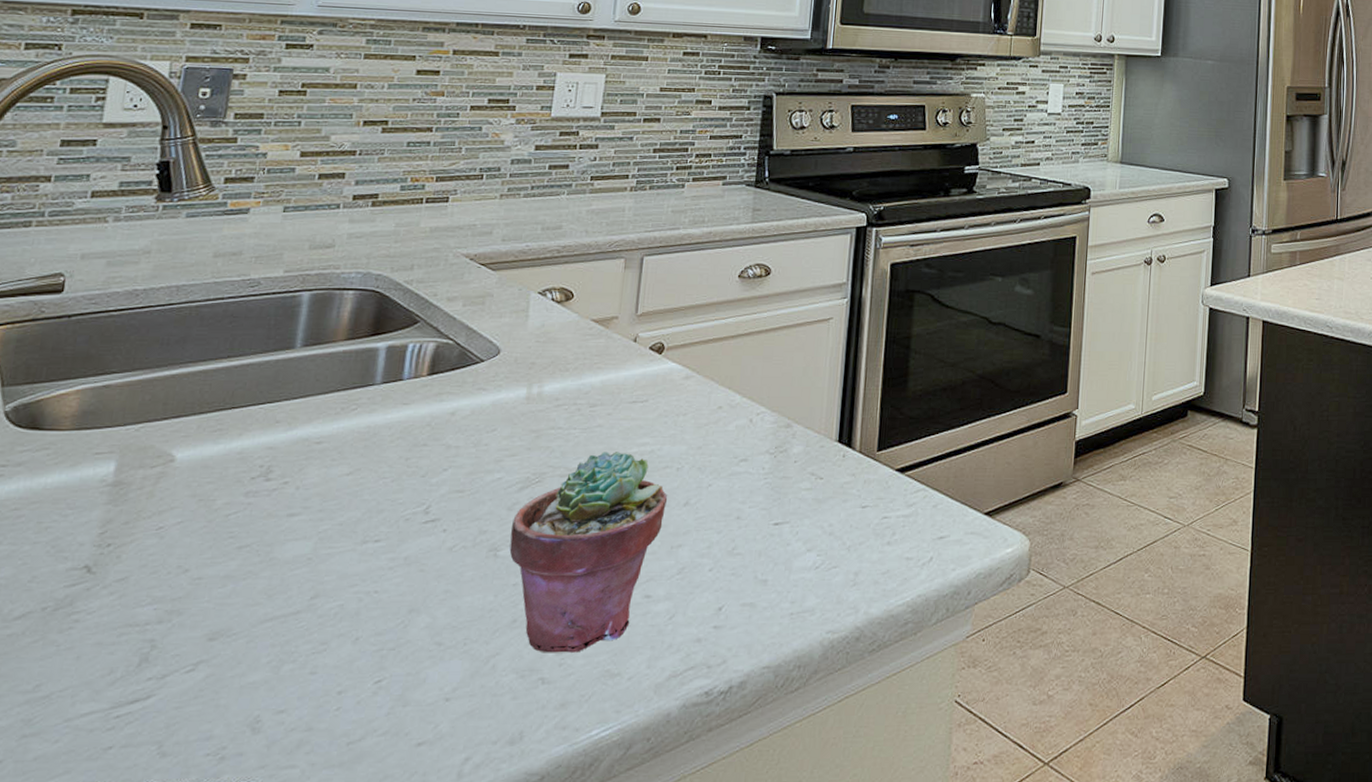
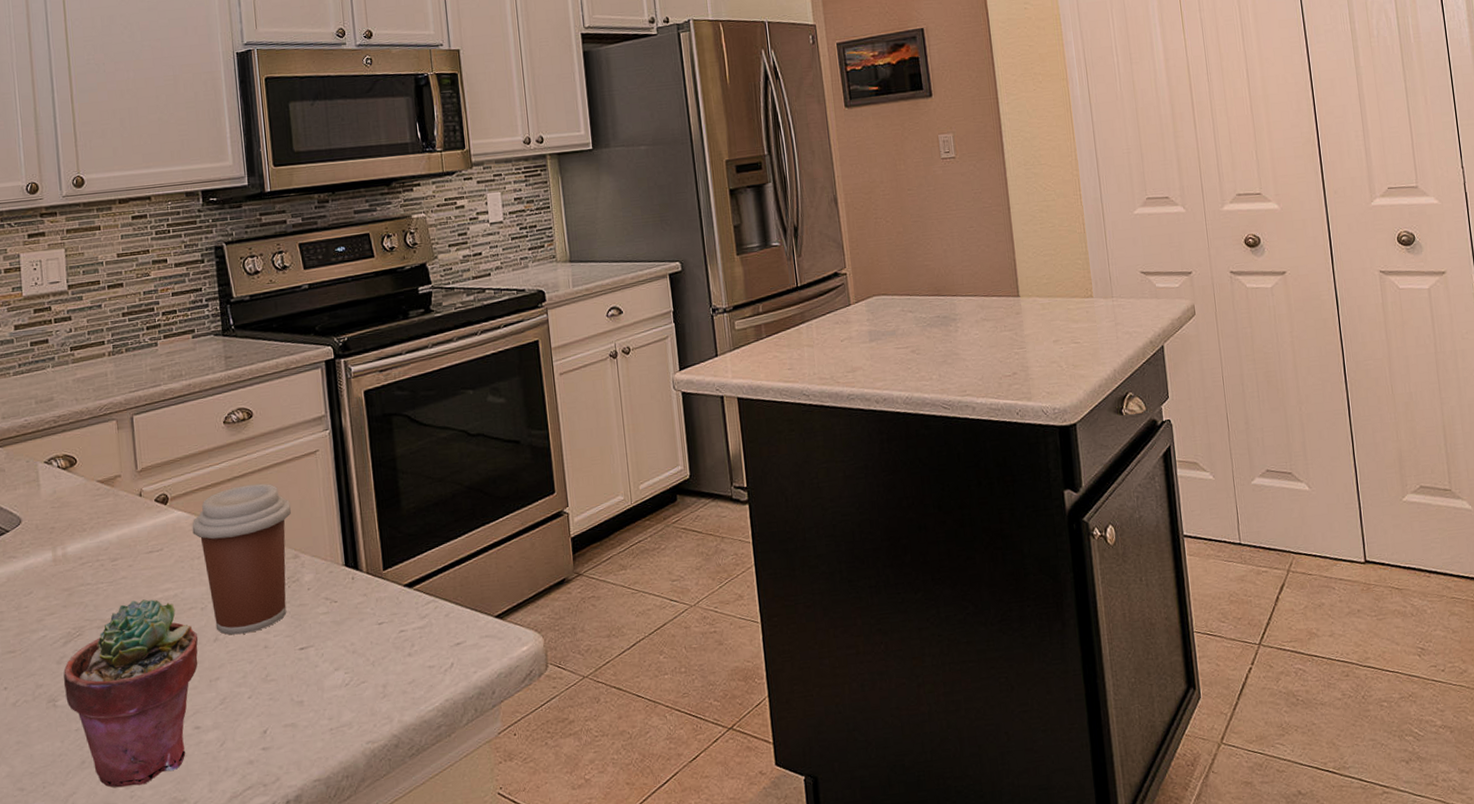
coffee cup: none [683,344,794,501] -> present [192,483,292,635]

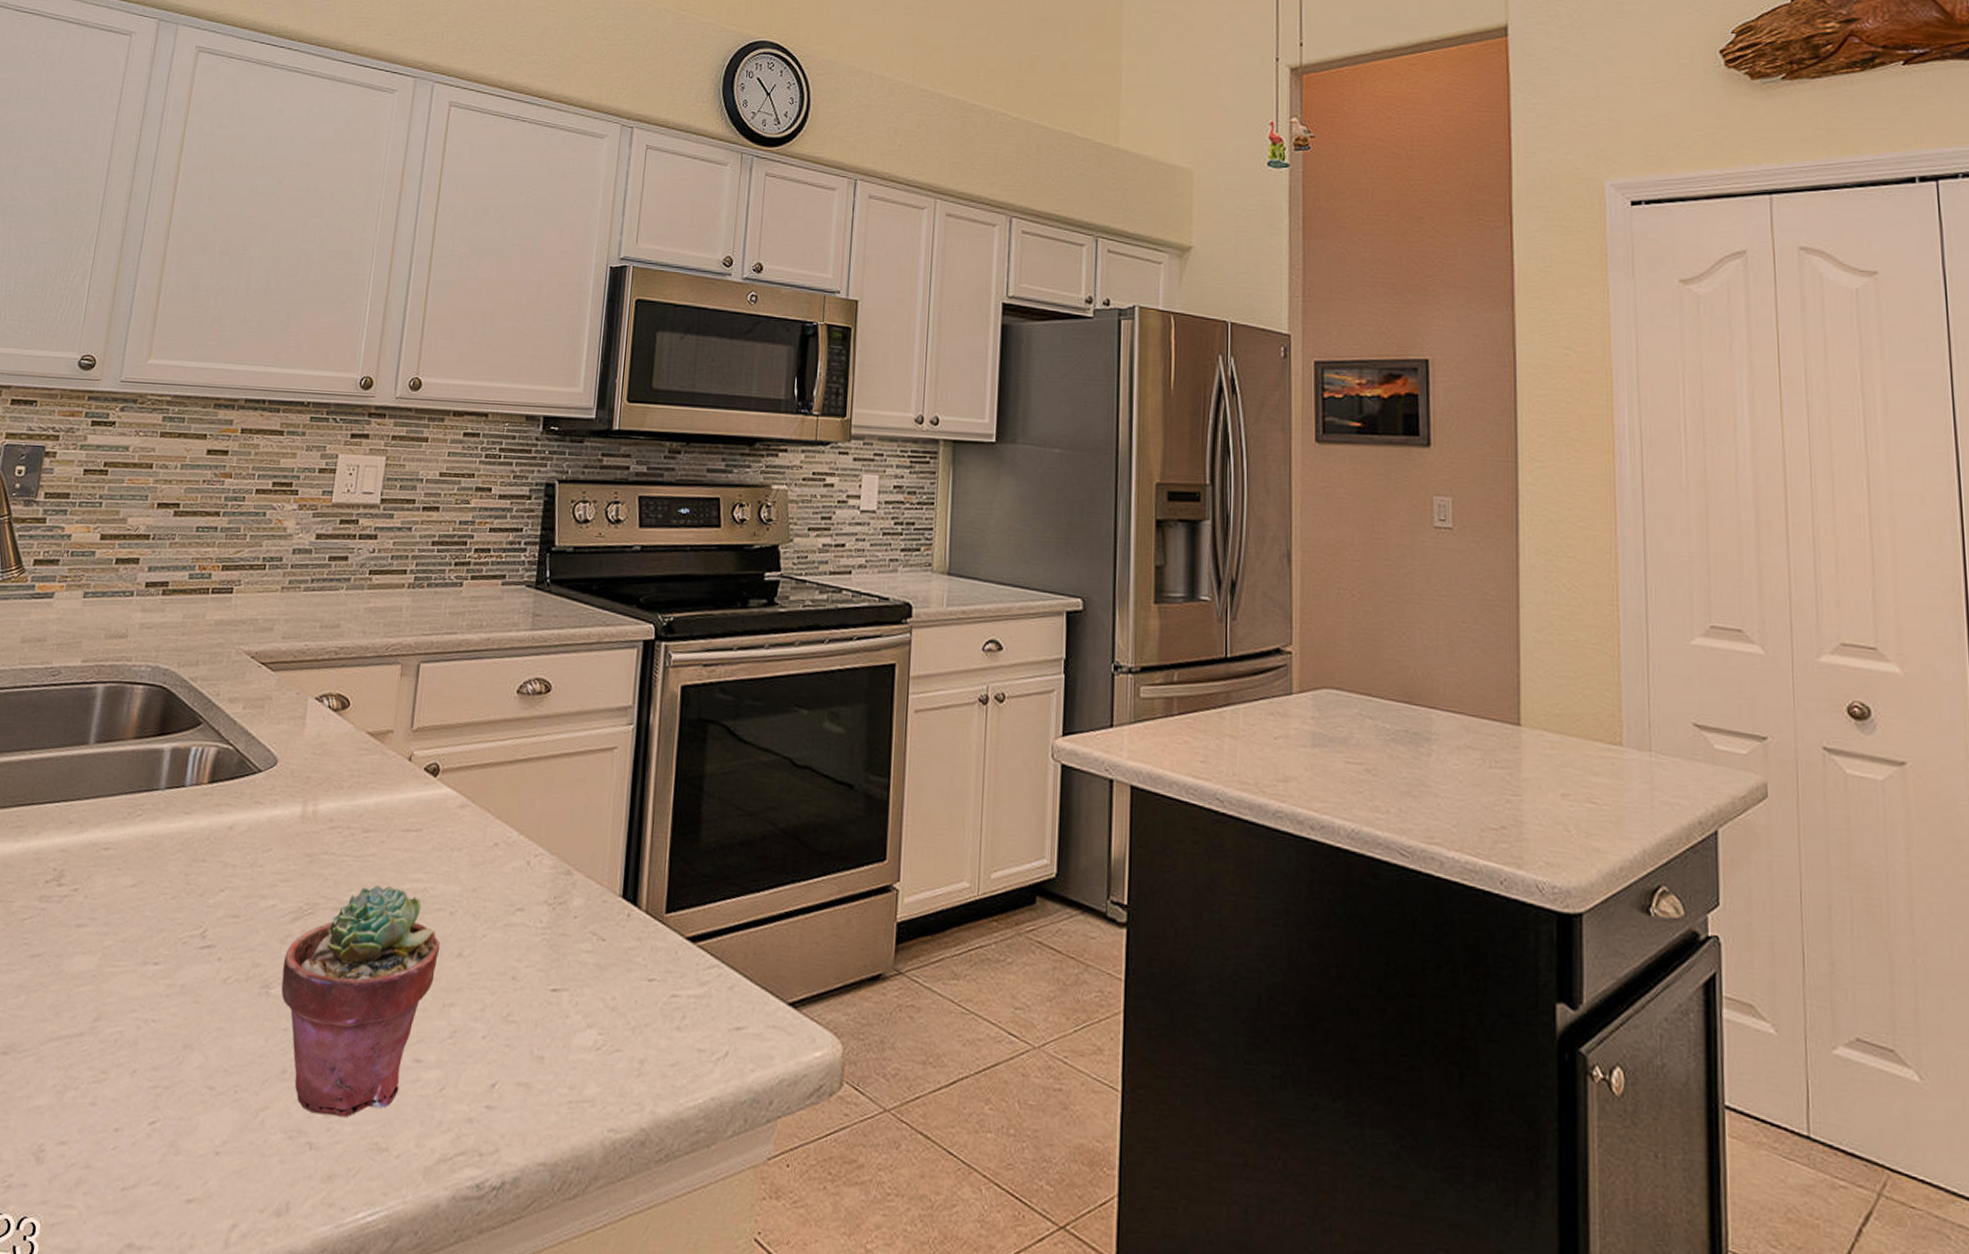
coffee cup: present [192,483,292,635] -> none [458,771,575,956]

